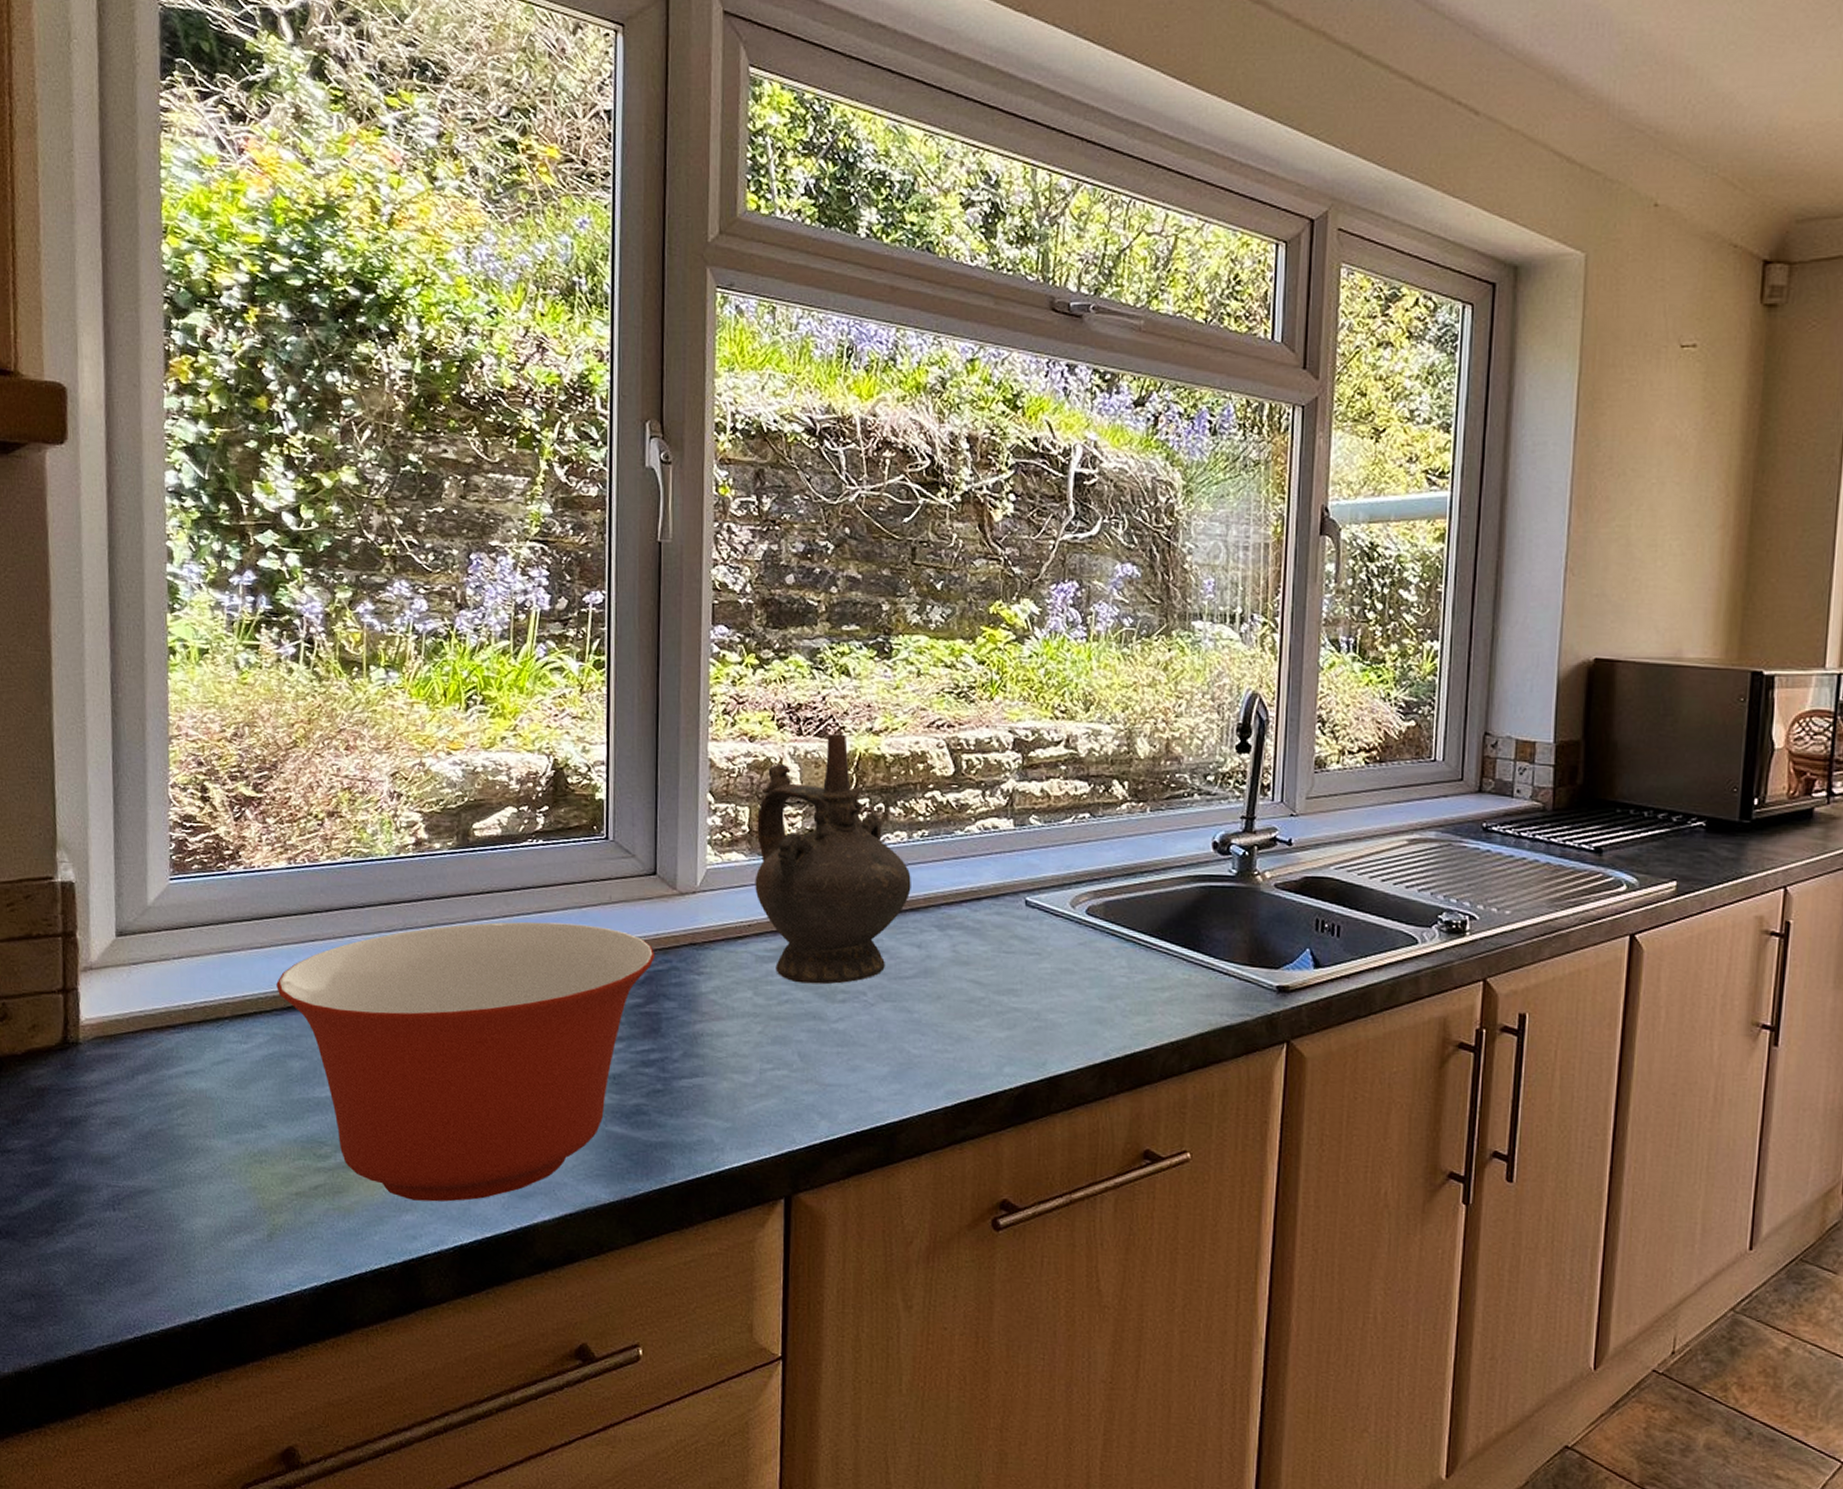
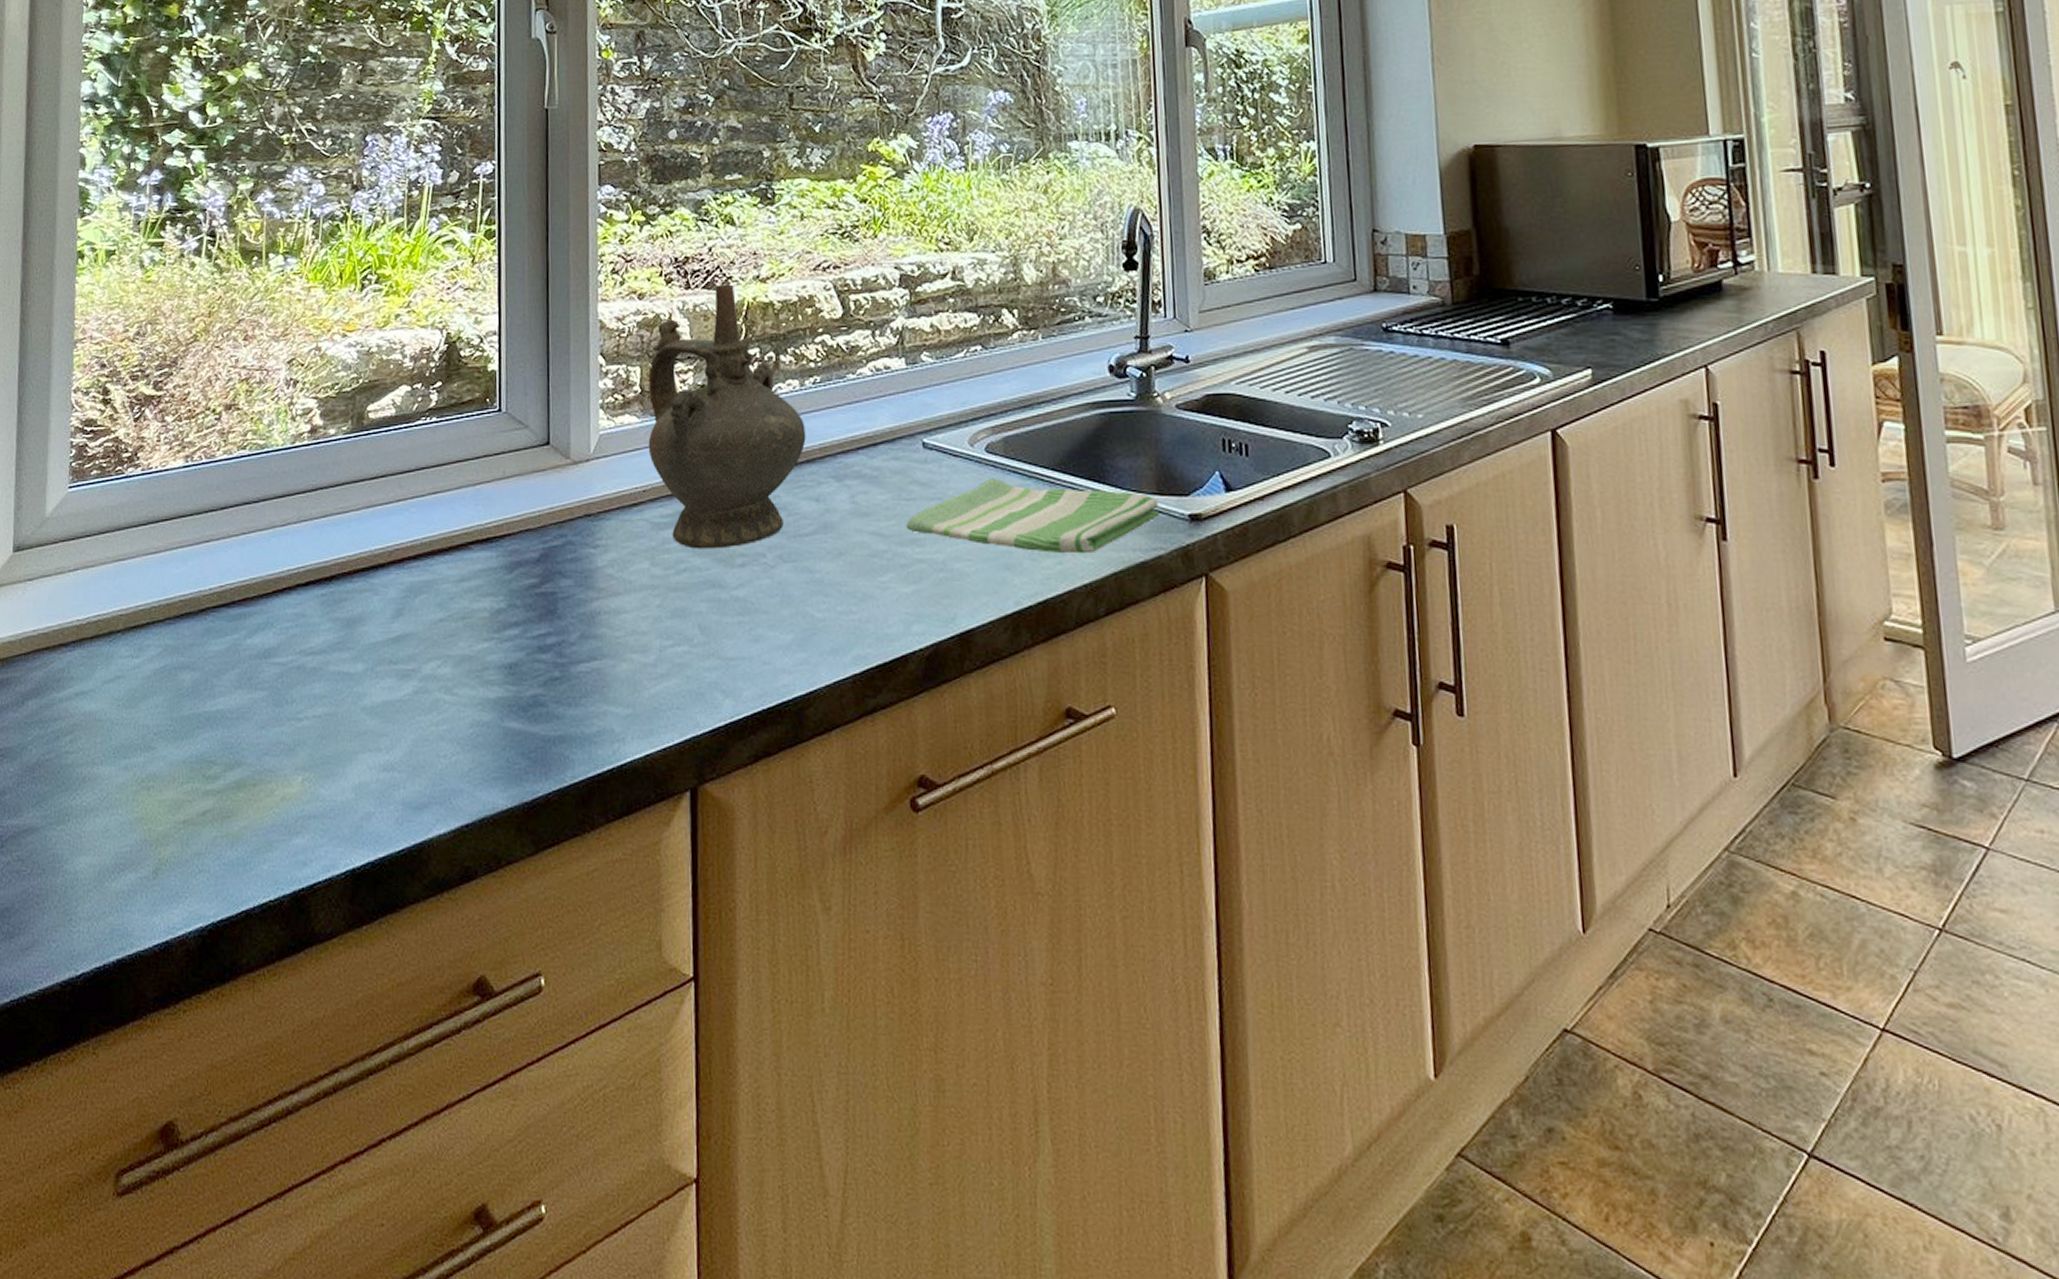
mixing bowl: present [276,921,656,1202] -> none [170,503,550,821]
dish towel: none [1004,939,1249,1015] -> present [906,478,1159,554]

